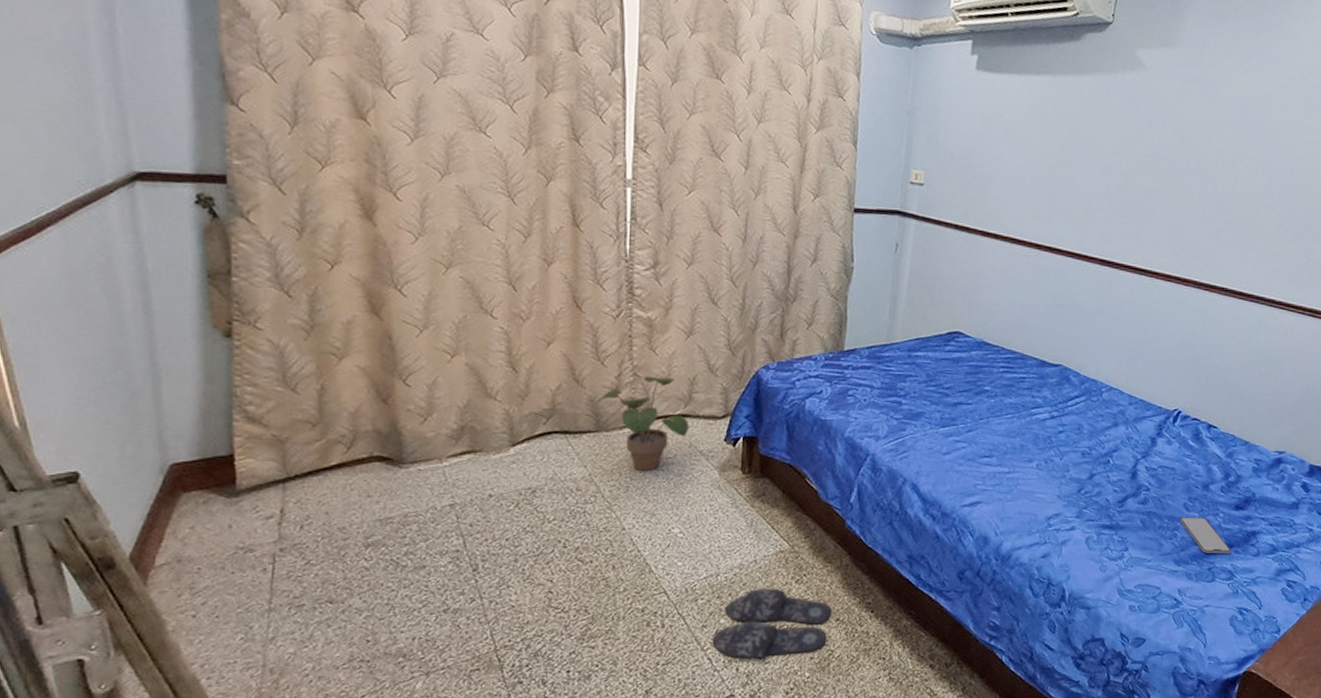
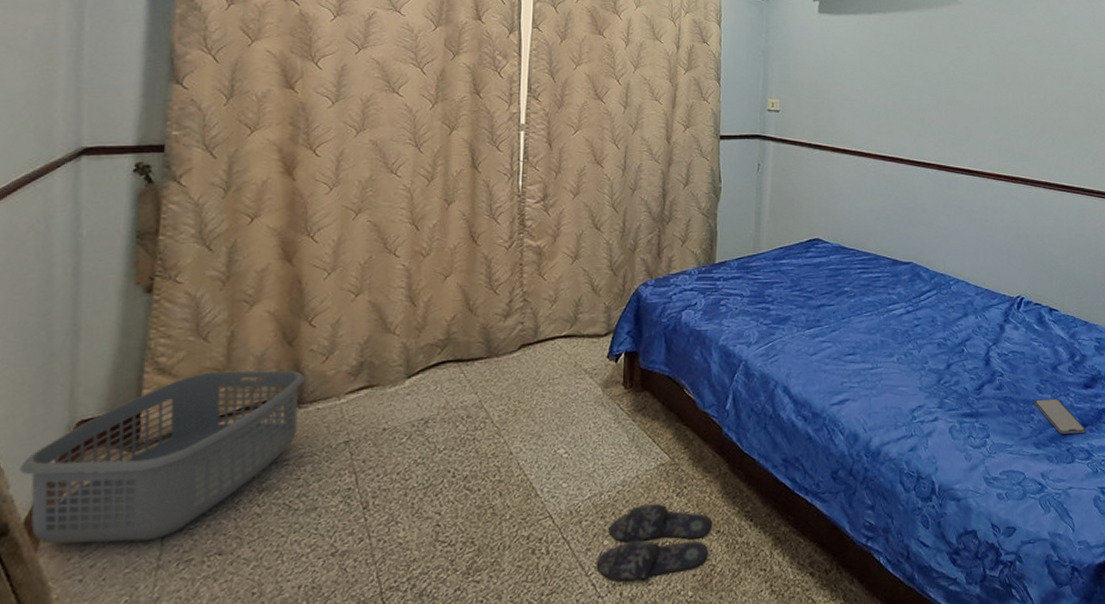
clothes hamper: none [117,424,404,583] -> present [19,370,306,545]
potted plant: present [596,376,689,471] -> none [488,300,574,393]

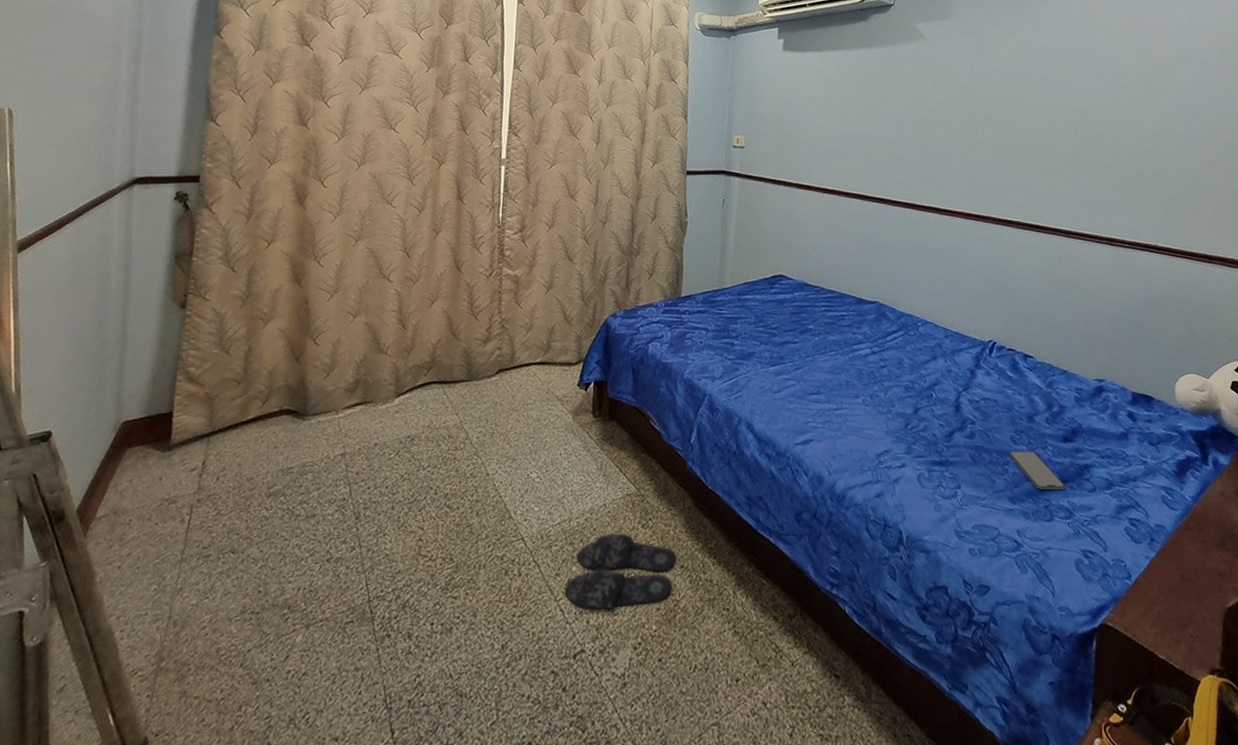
clothes hamper: present [19,370,306,545] -> none [75,382,309,534]

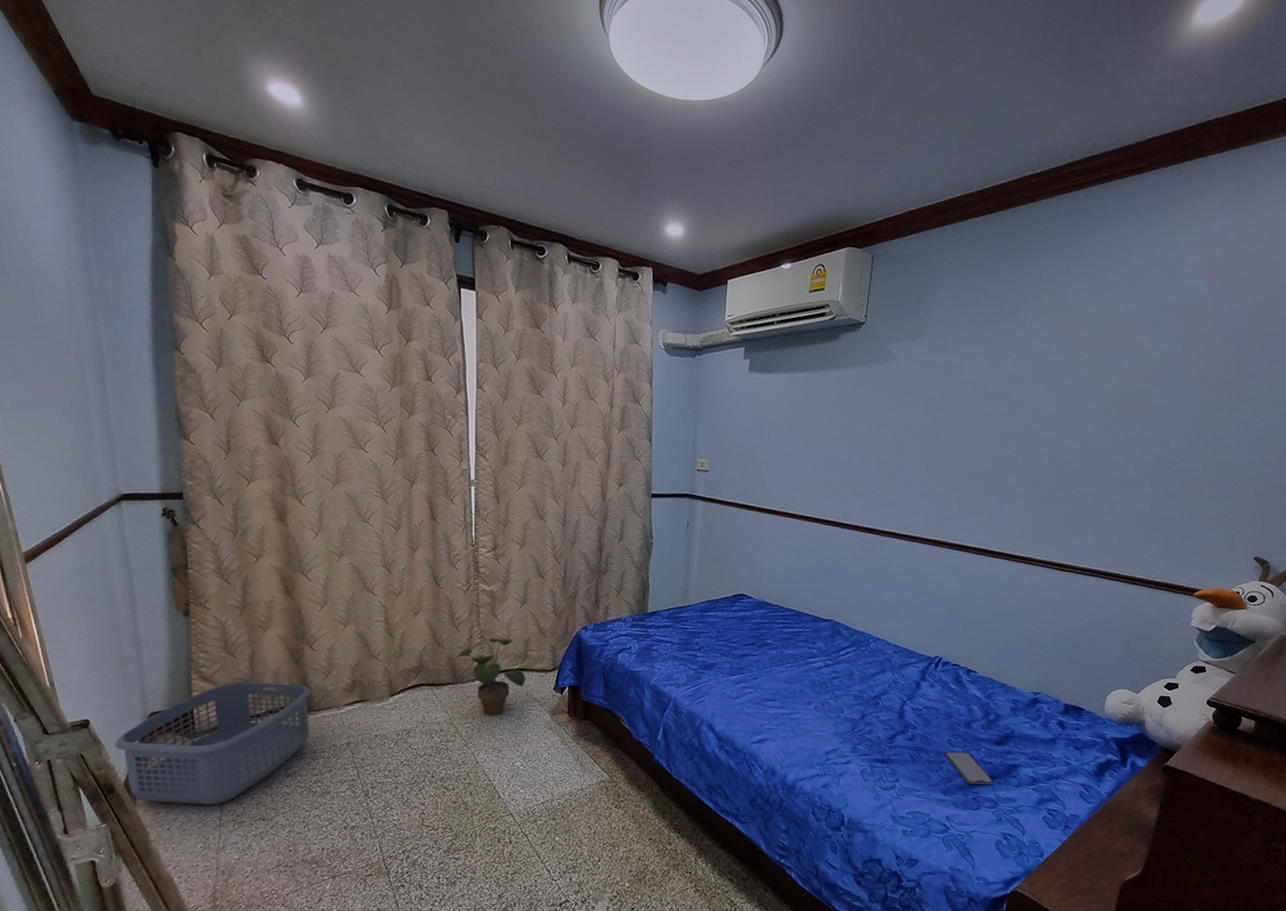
clothes hamper: none [75,382,309,534] -> present [115,681,312,805]
potted plant: none [469,328,547,417] -> present [453,638,525,715]
slippers: present [564,533,676,610] -> none [549,811,645,870]

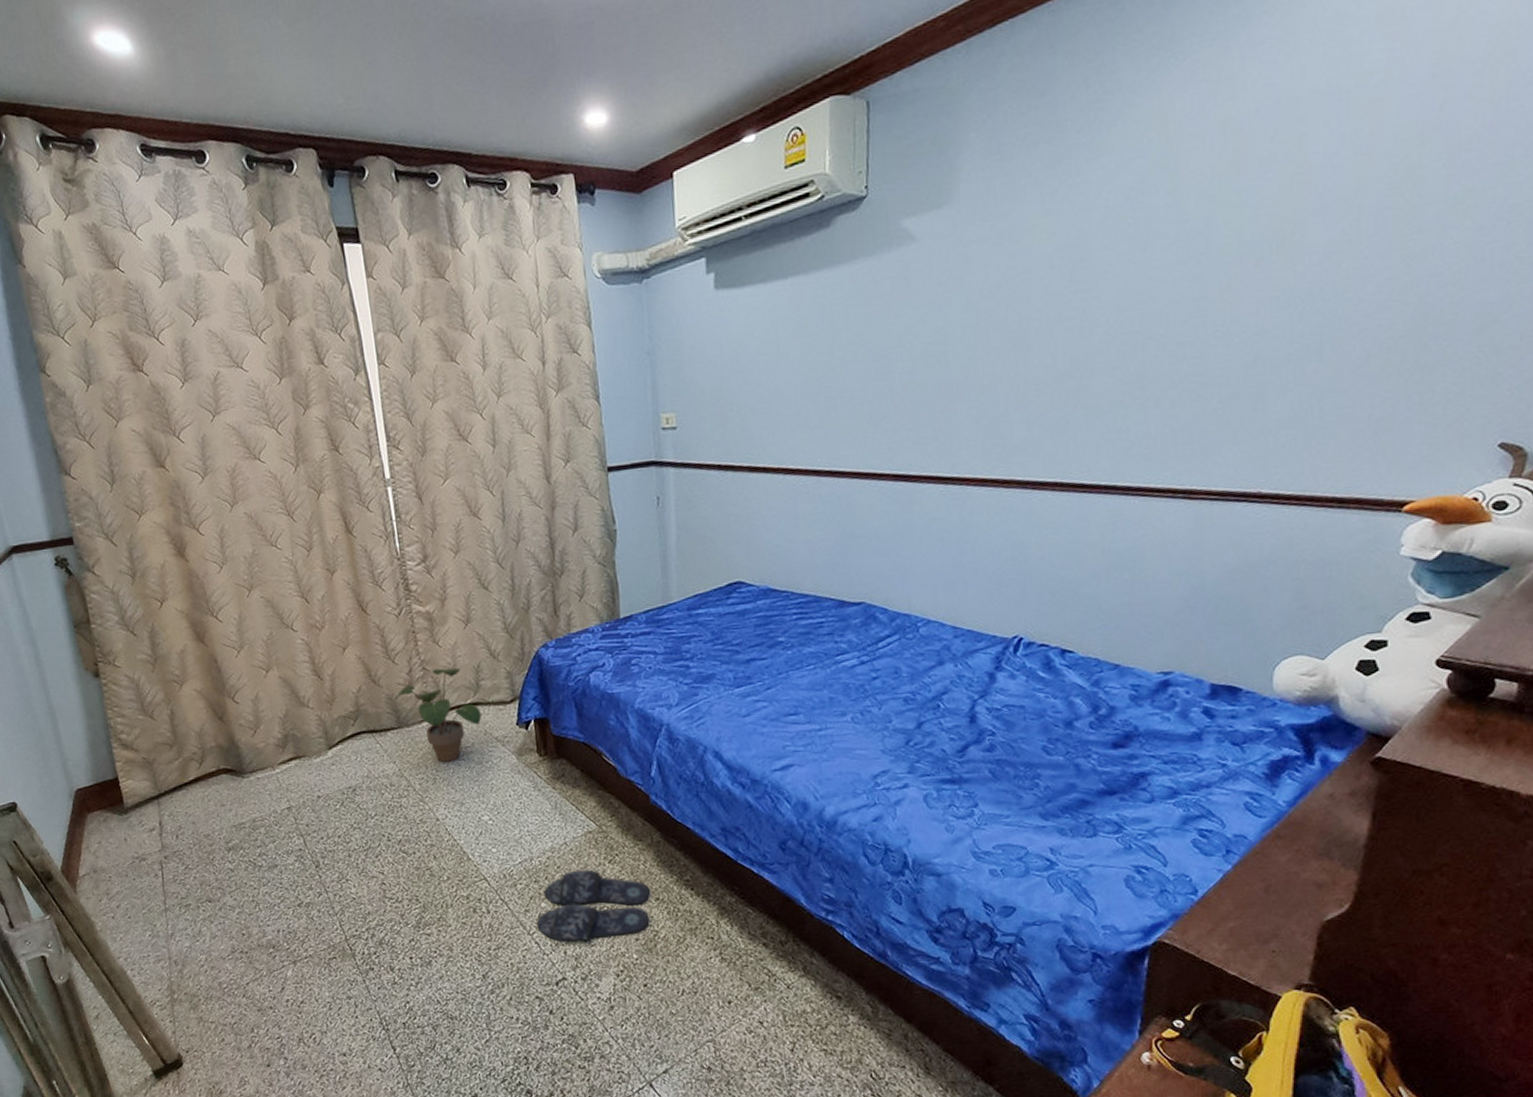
clothes hamper: present [115,681,312,805] -> none [45,744,246,889]
slippers: none [549,811,645,870] -> present [536,869,650,942]
smartphone: present [945,752,994,784] -> none [1039,760,1114,803]

